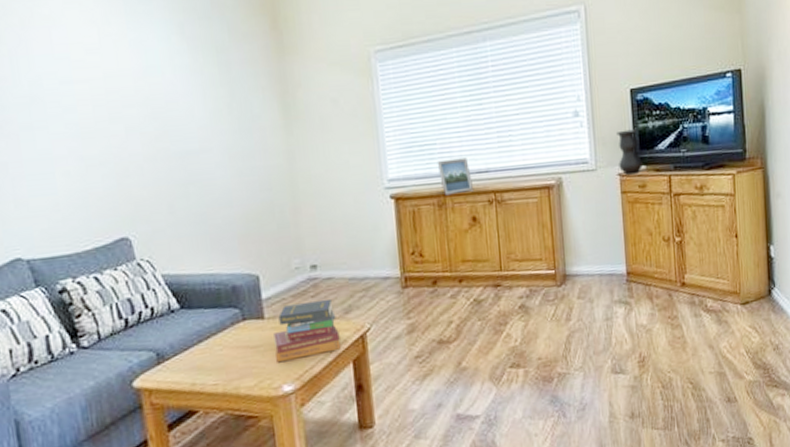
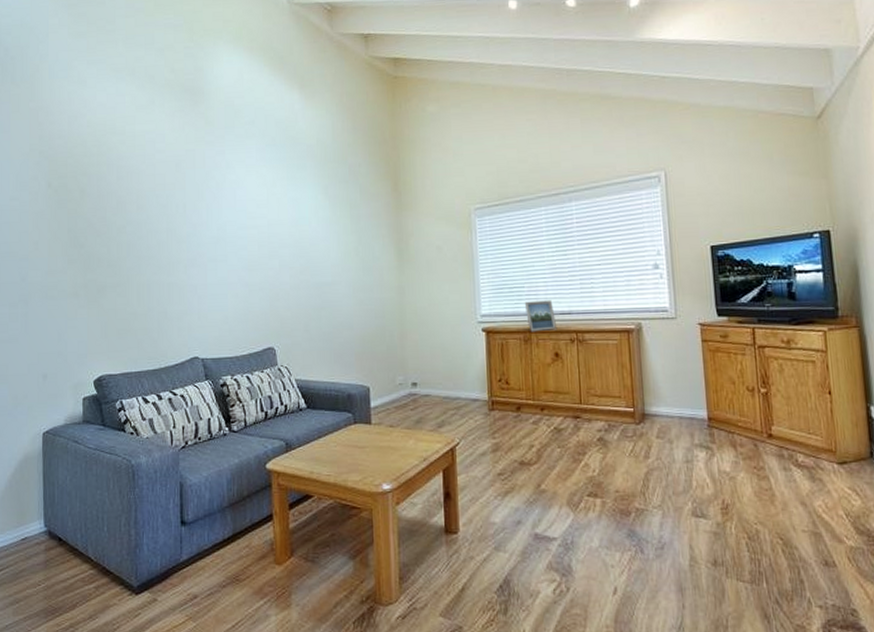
books: present [273,299,341,363] -> none [378,414,433,464]
vase: present [617,129,644,176] -> none [697,282,725,326]

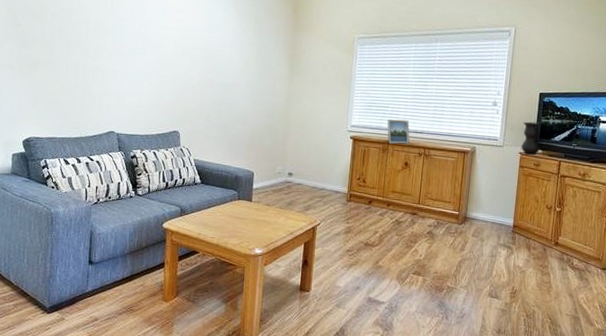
vase: none [697,282,725,326] -> present [521,121,541,156]

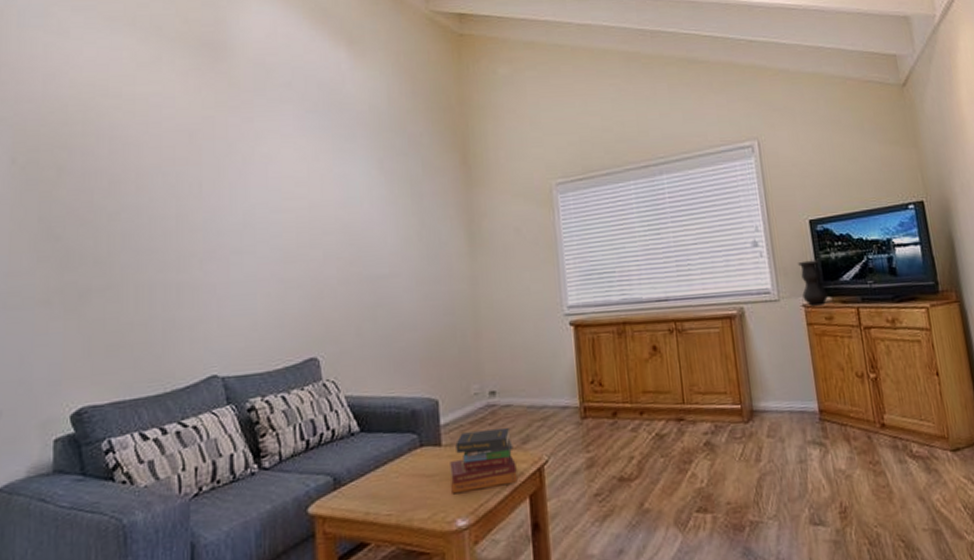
books: none [254,196,299,234] -> present [450,428,518,495]
picture frame: present [387,119,410,145] -> none [616,286,654,324]

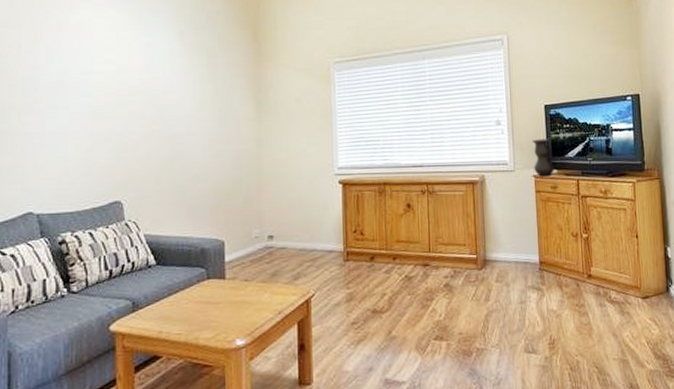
books: present [450,428,518,495] -> none [232,267,288,319]

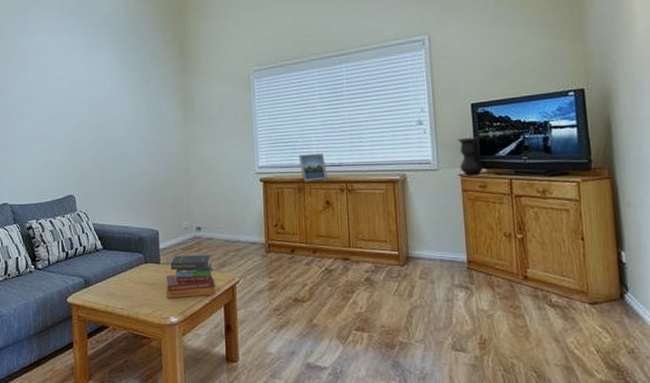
books: none [232,267,288,319] -> present [166,255,216,299]
picture frame: none [379,153,410,184] -> present [298,153,329,182]

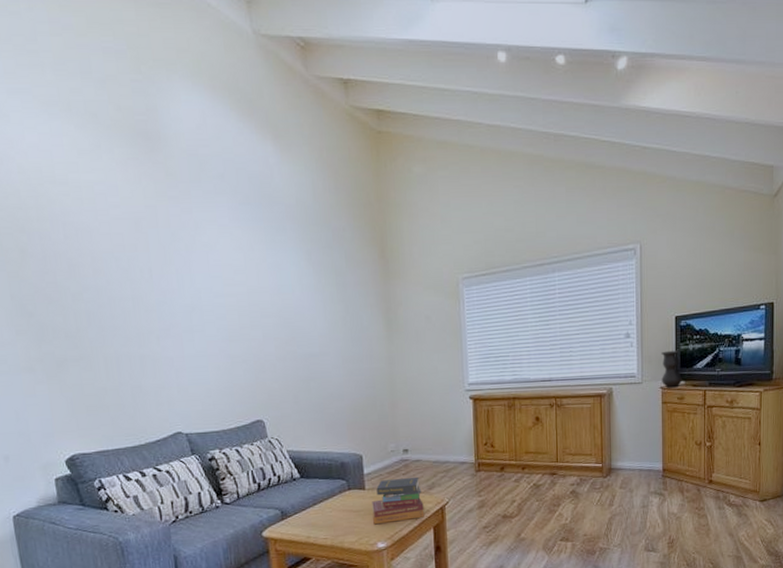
picture frame: present [298,153,329,182] -> none [509,368,539,399]

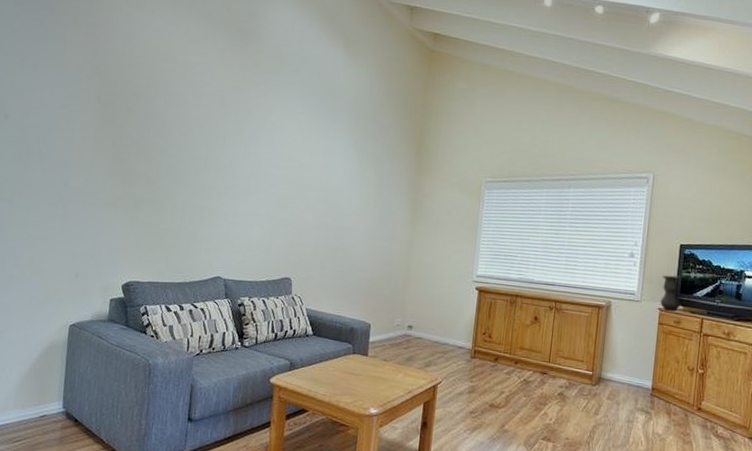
books: present [372,477,424,525] -> none [370,350,419,393]

